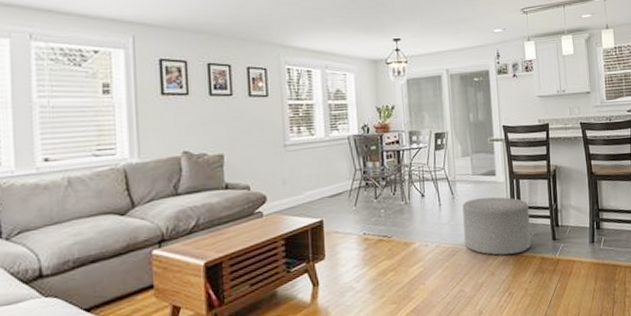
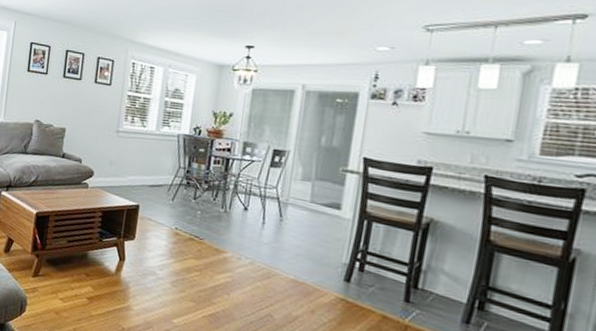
pouf: present [462,197,531,256] -> none [284,227,379,302]

